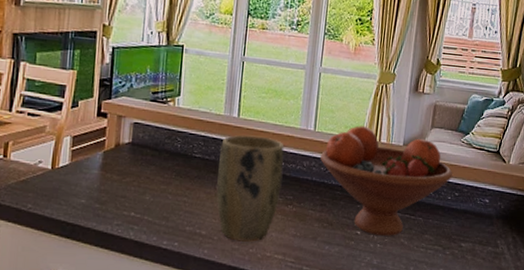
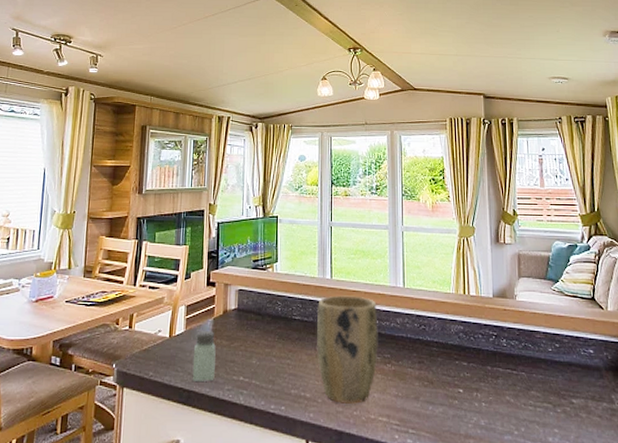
saltshaker: none [77,164,106,216] -> present [192,331,216,381]
fruit bowl: present [319,125,453,236] -> none [412,280,550,394]

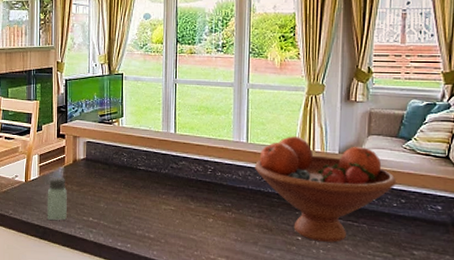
plant pot: present [317,295,378,404] -> none [160,148,220,245]
fruit bowl: none [412,280,550,394] -> present [254,136,397,243]

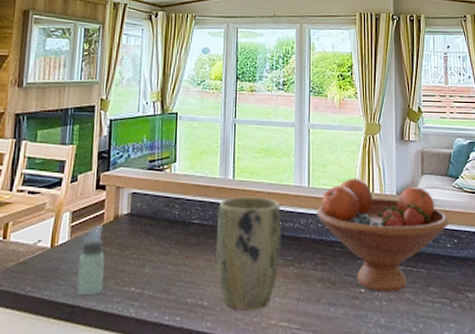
plant pot: none [160,148,220,245] -> present [216,196,281,310]

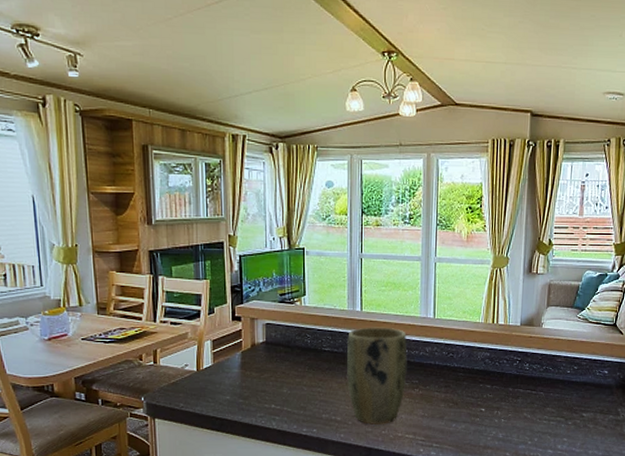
saltshaker: present [76,239,105,295] -> none [223,364,246,410]
fruit bowl: present [316,178,449,292] -> none [441,310,571,411]

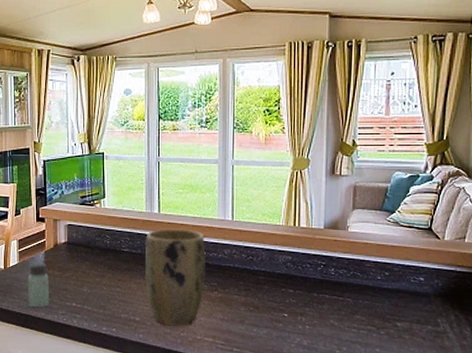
saltshaker: none [223,364,246,410] -> present [28,263,49,307]

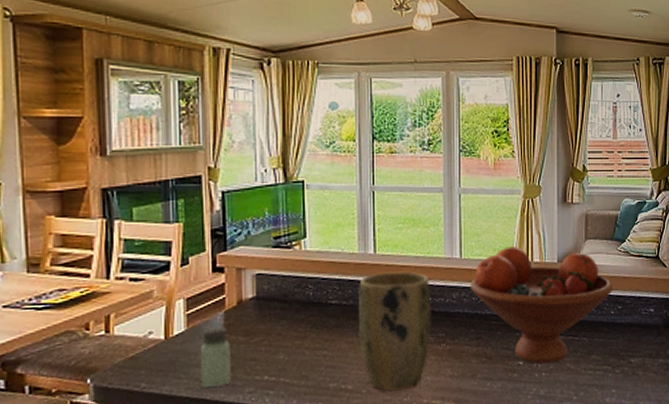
fruit bowl: none [240,212,381,318] -> present [469,246,614,364]

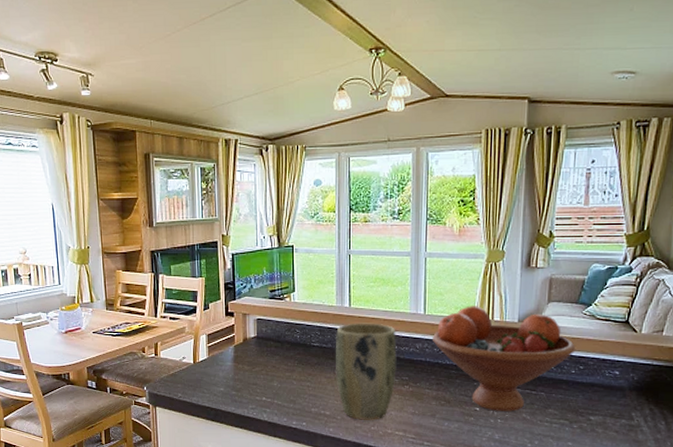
saltshaker: present [200,327,231,388] -> none [217,357,239,401]

